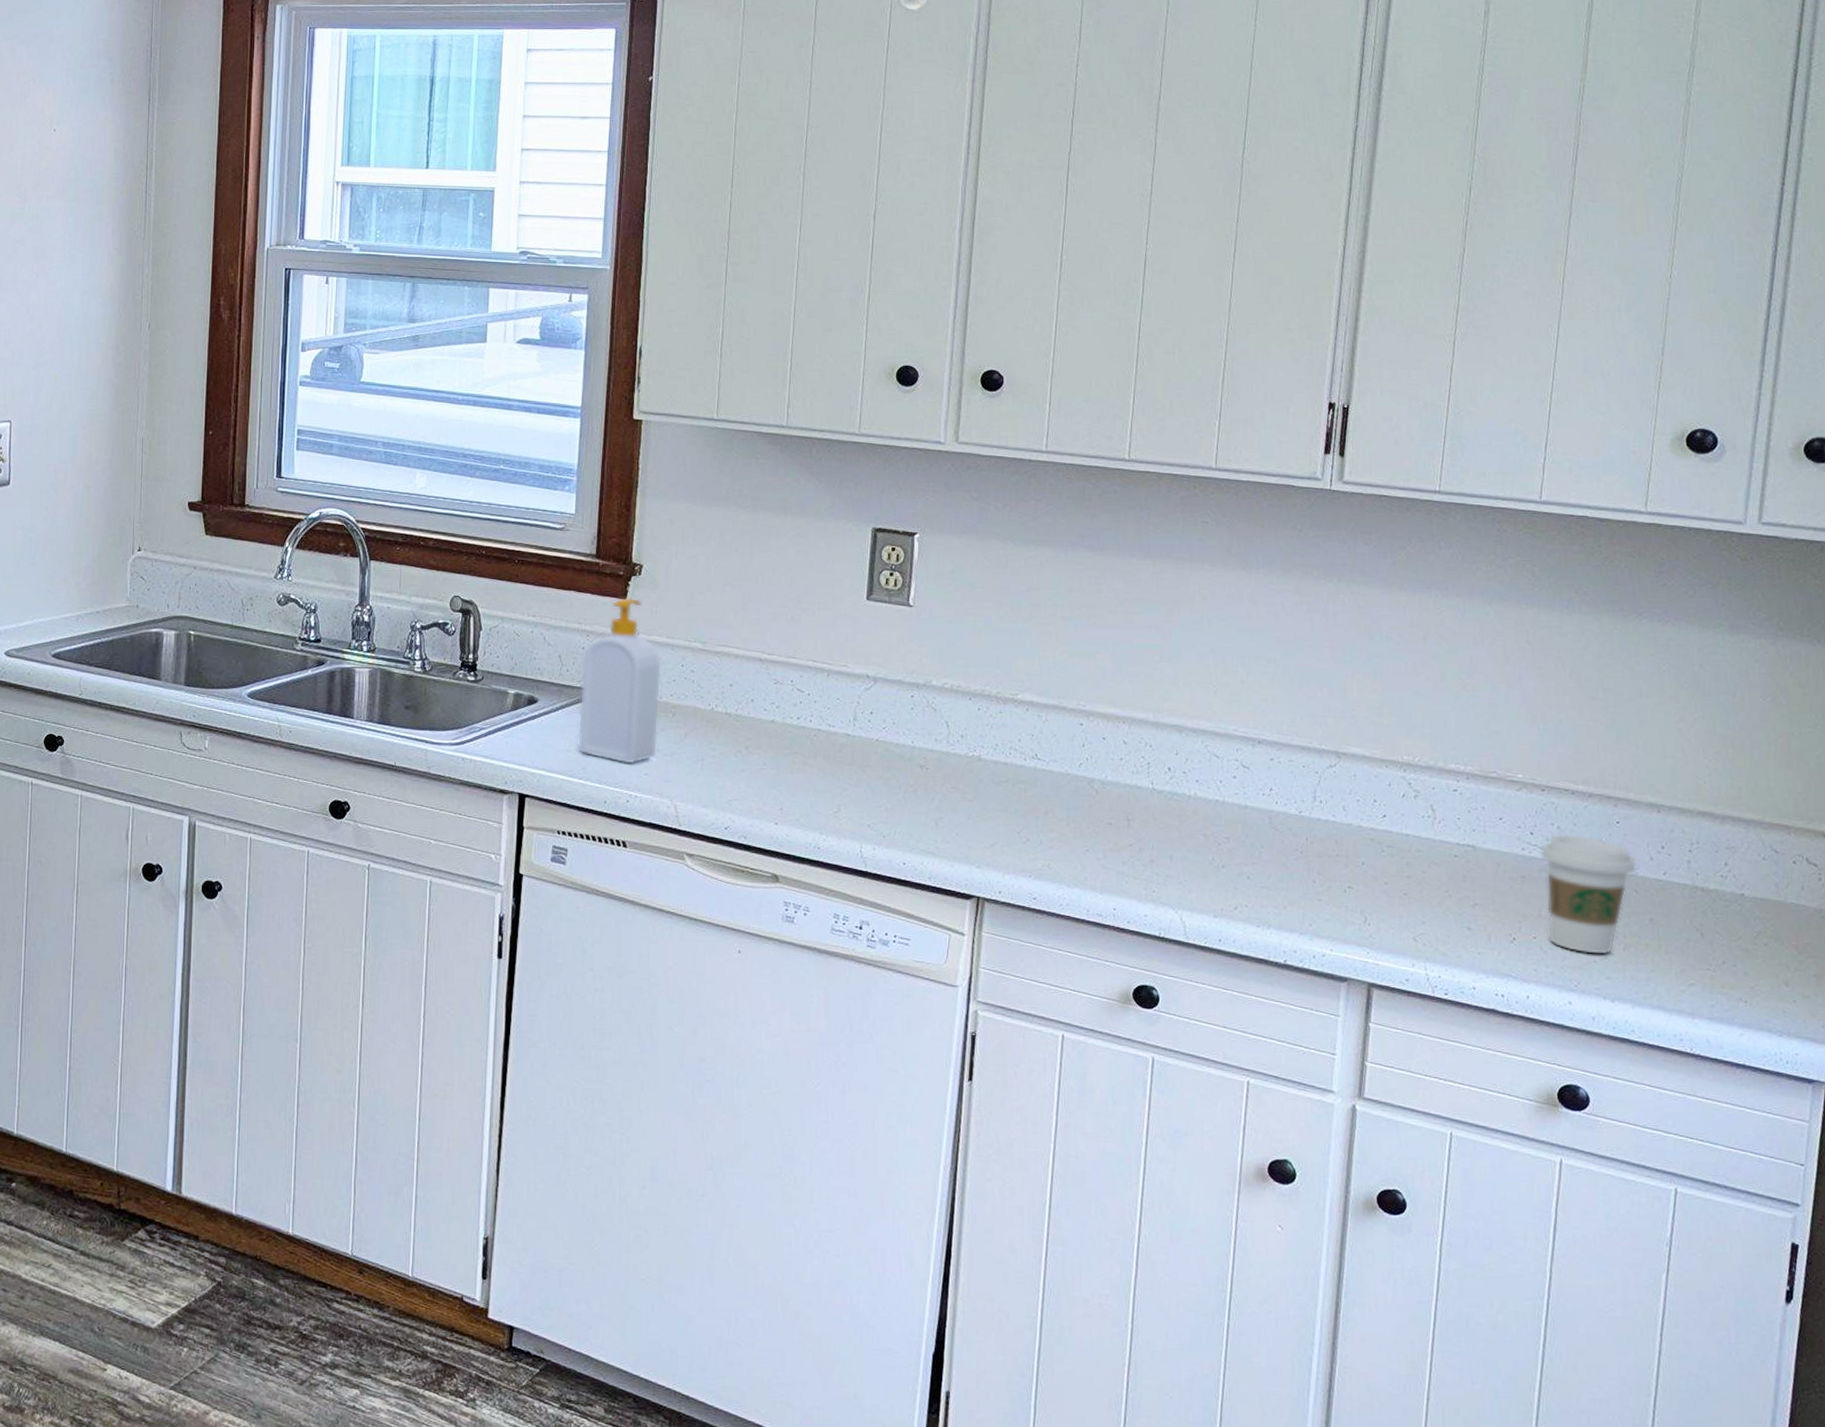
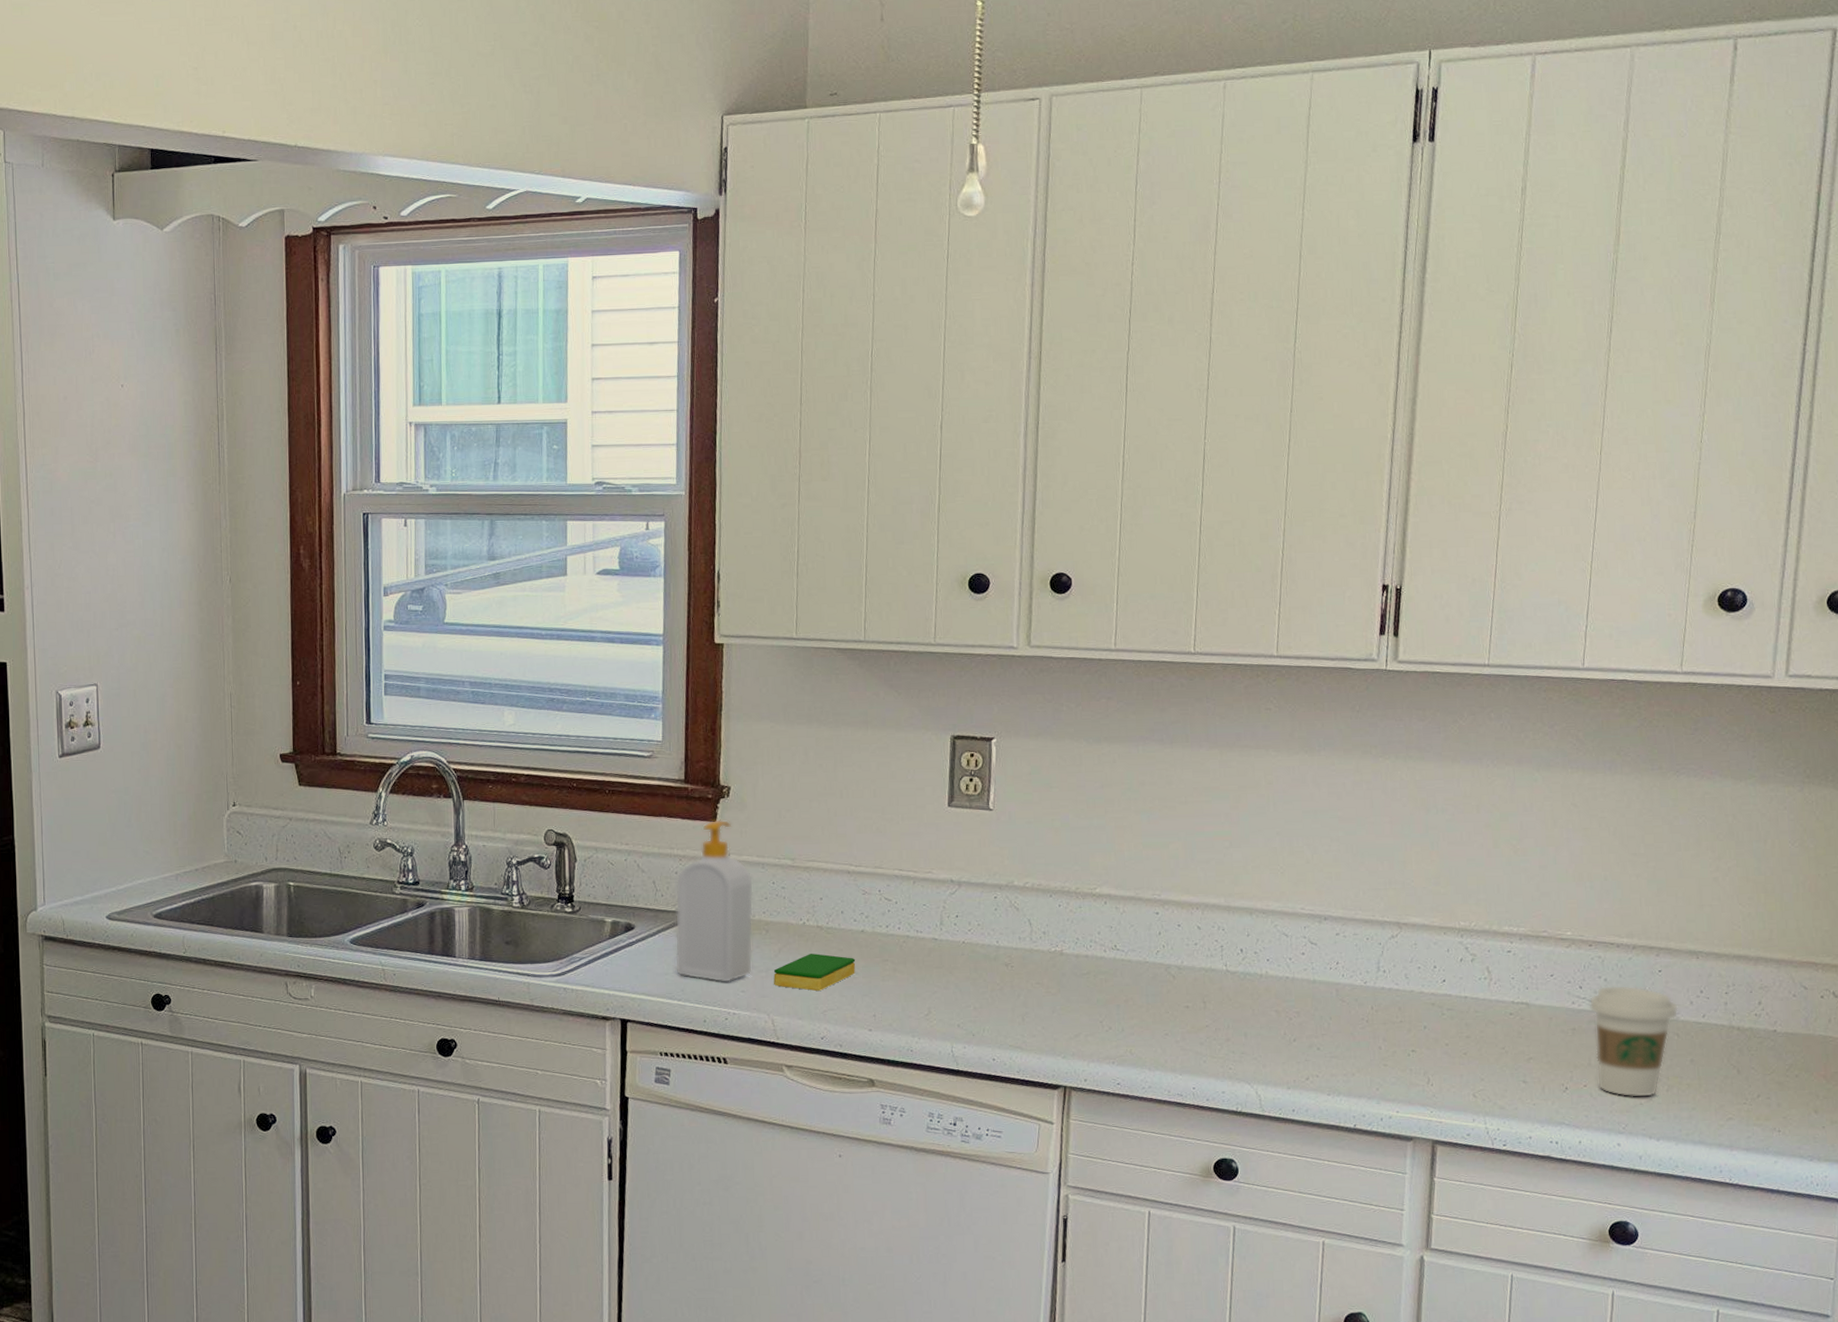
dish sponge: none [678,741,764,780] -> present [773,953,856,992]

